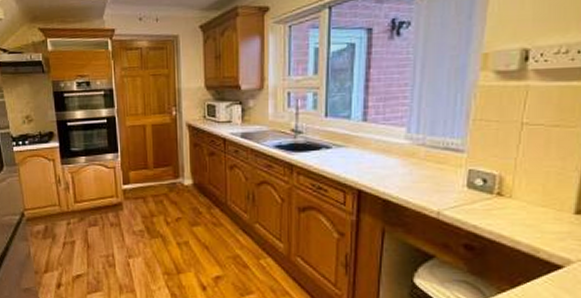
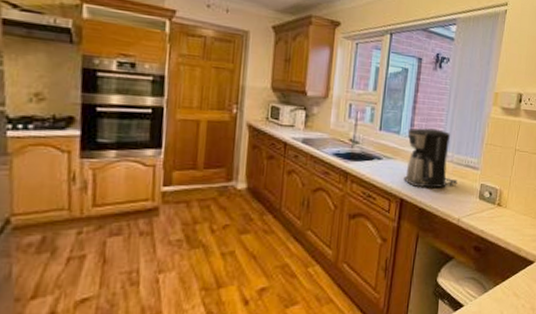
coffee maker: none [360,108,433,177] -> present [404,128,457,189]

